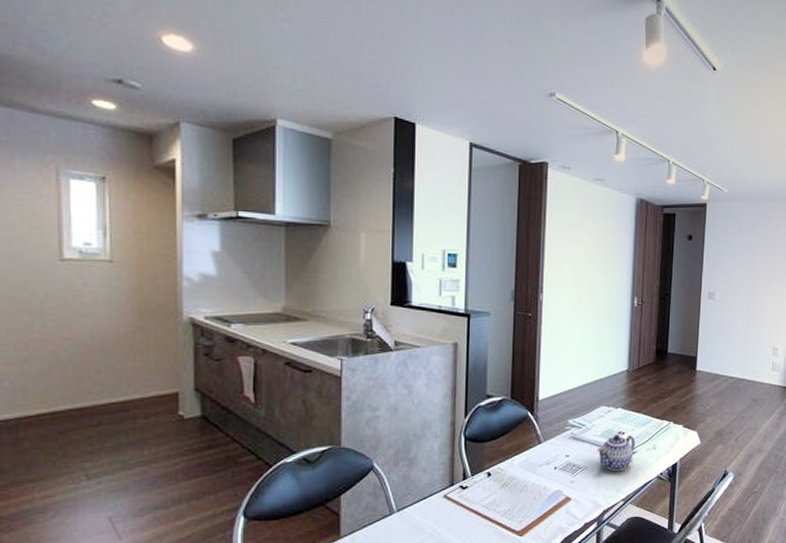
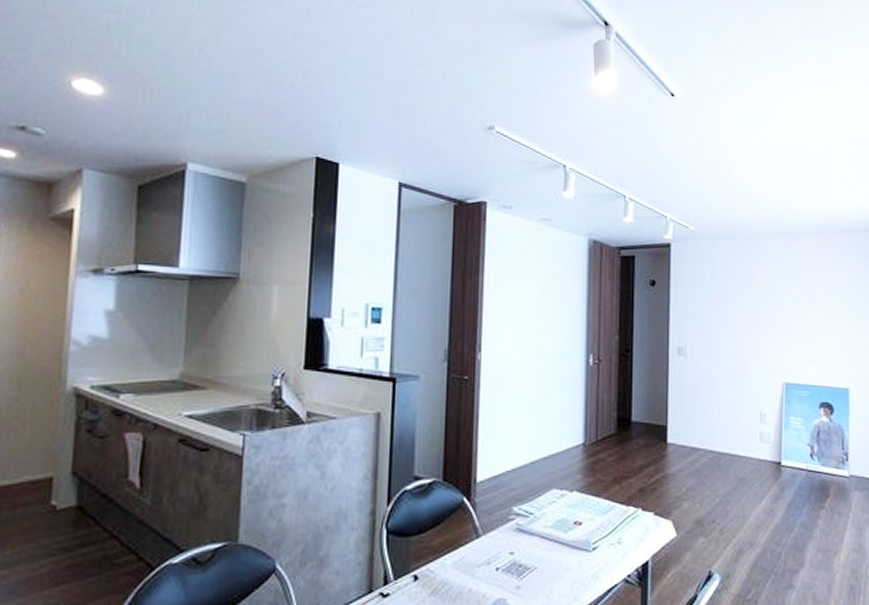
teapot: present [597,434,635,472] -> none [548,524,595,574]

